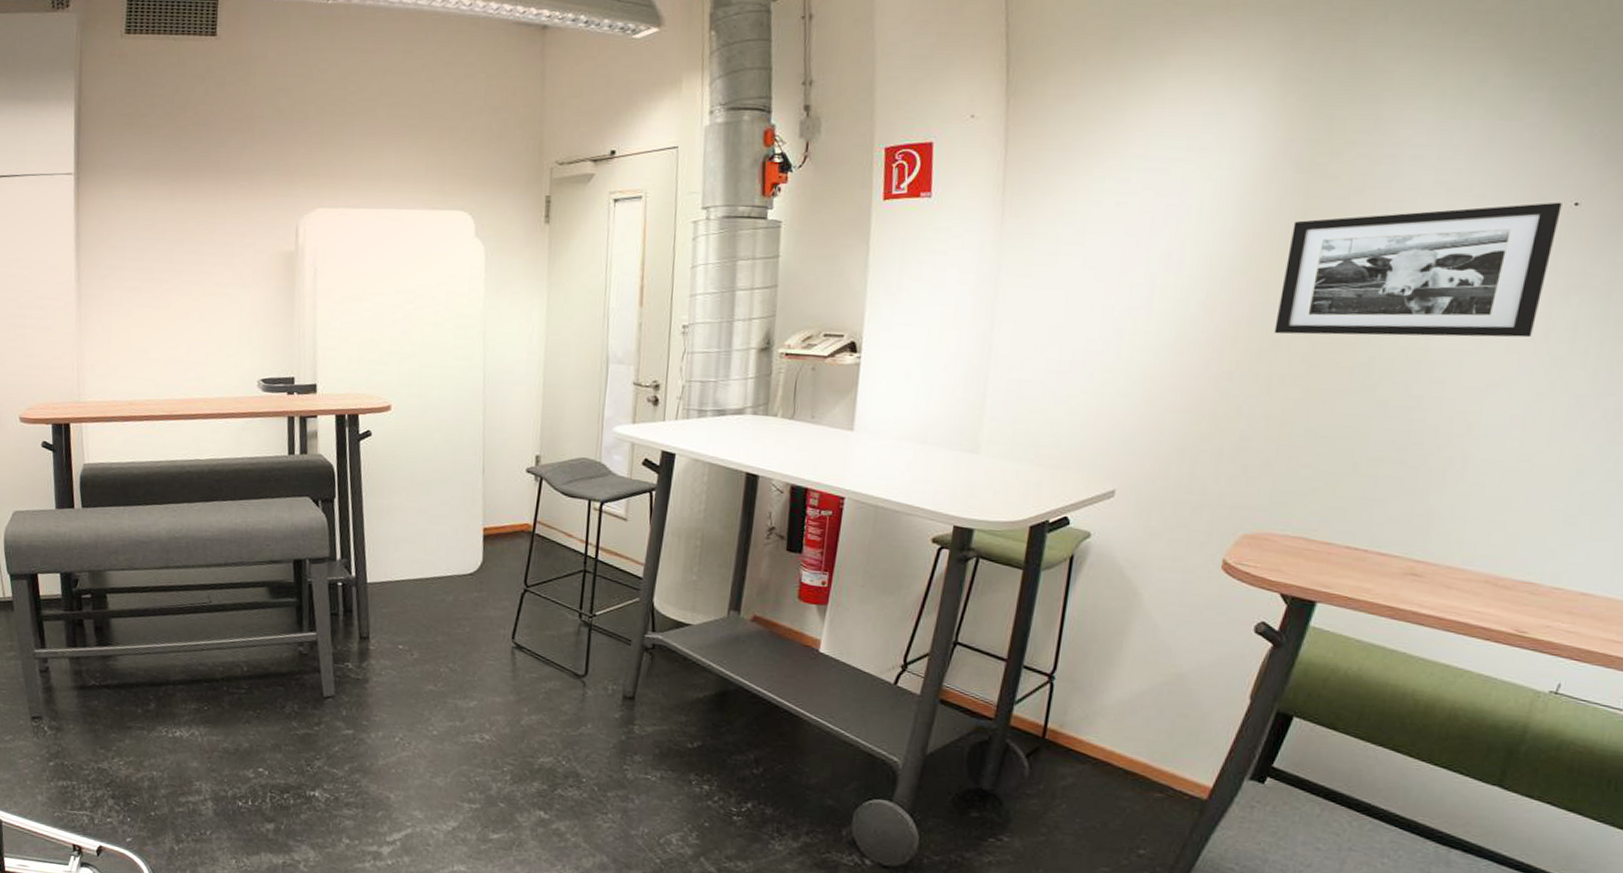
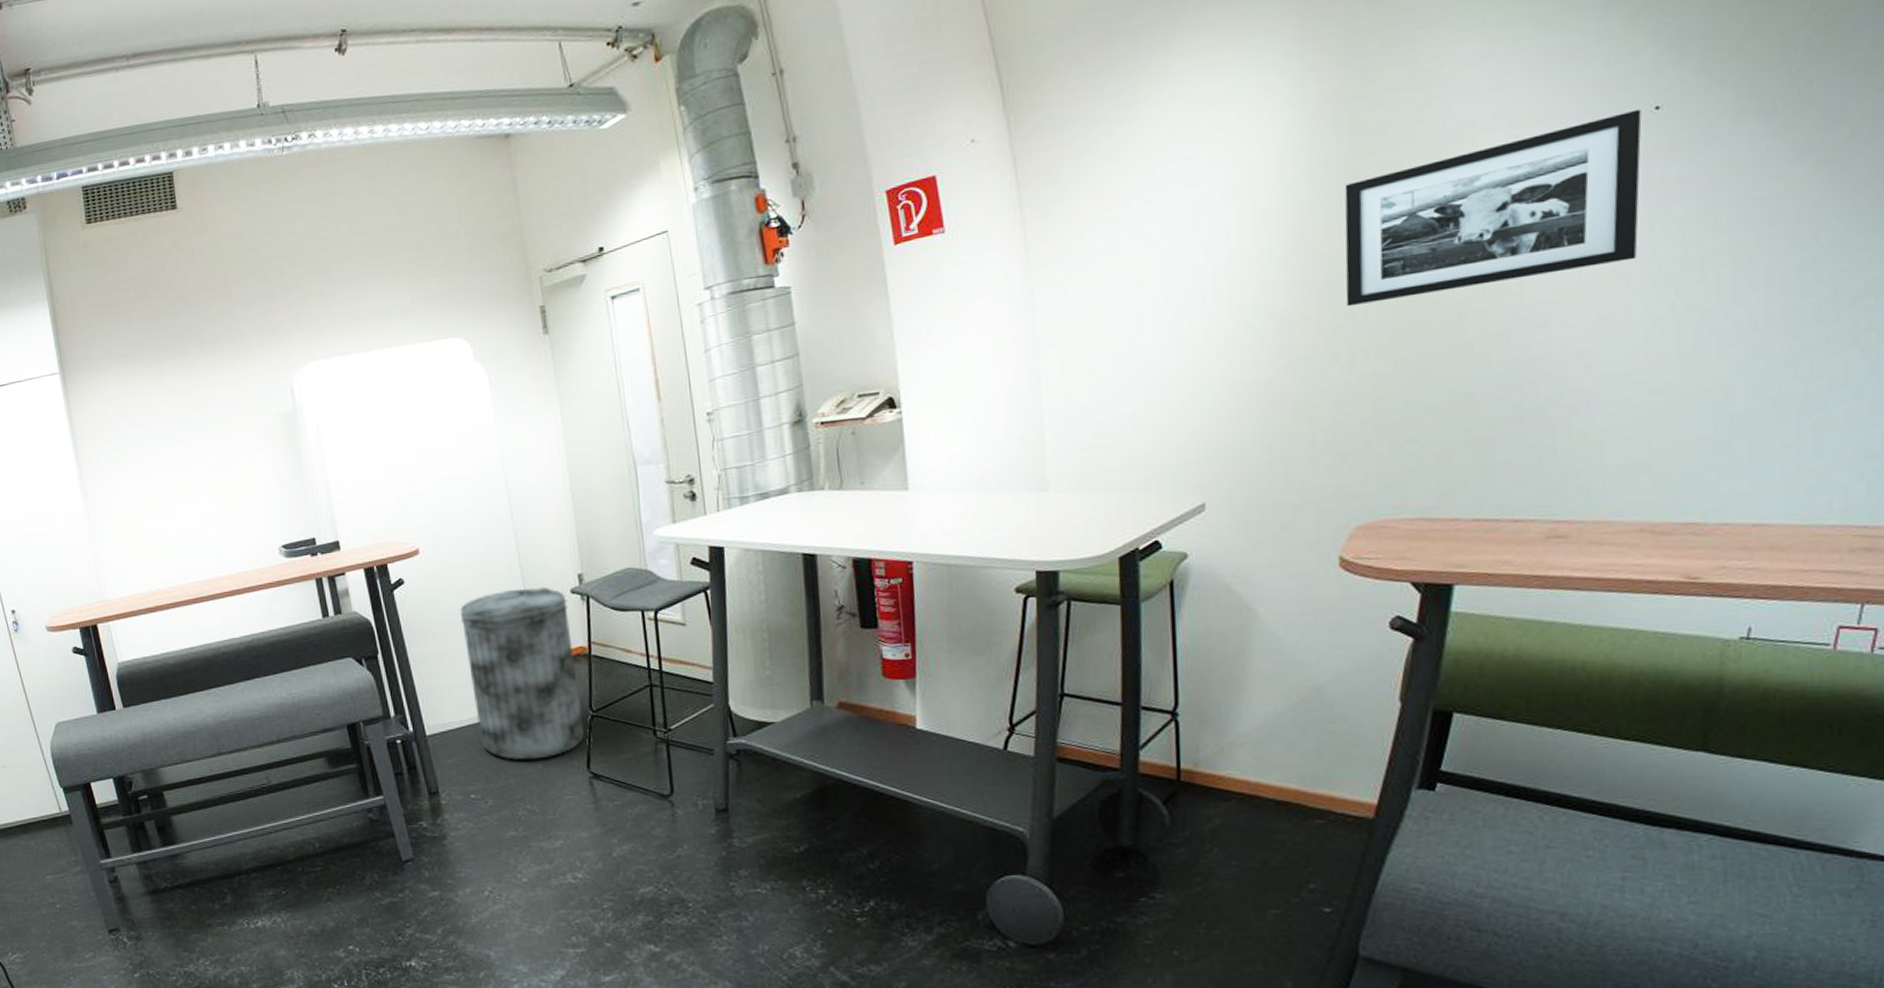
trash can: none [417,458,521,623] -> present [459,586,585,761]

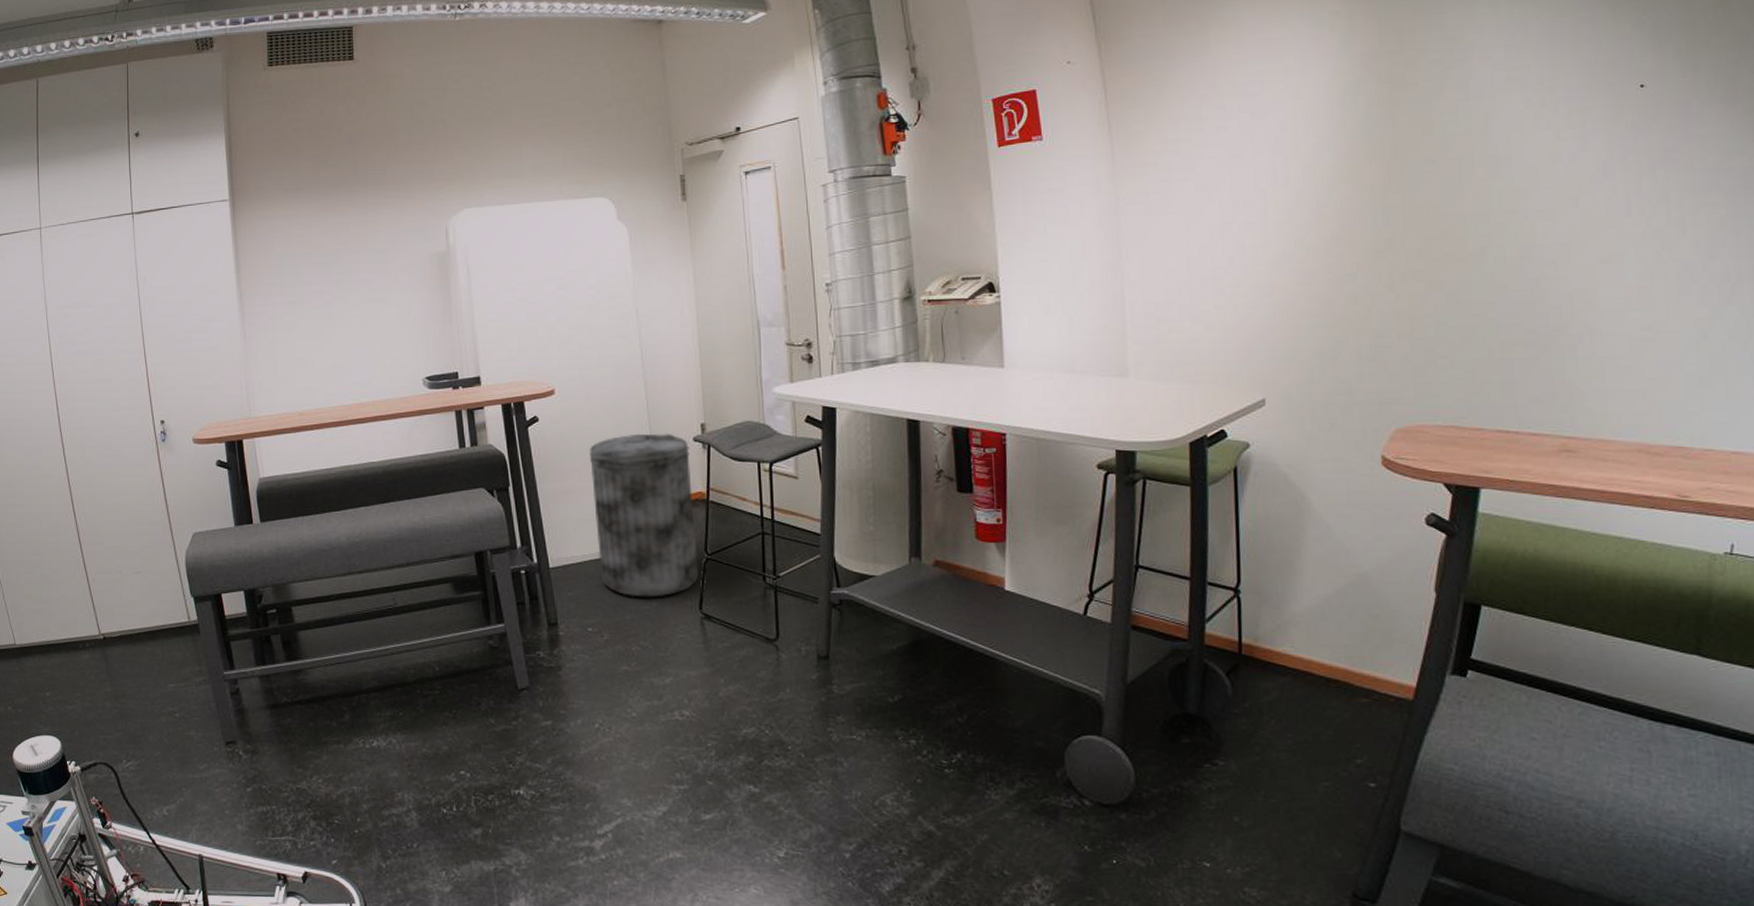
picture frame: present [1344,109,1642,307] -> none [1384,85,1630,234]

